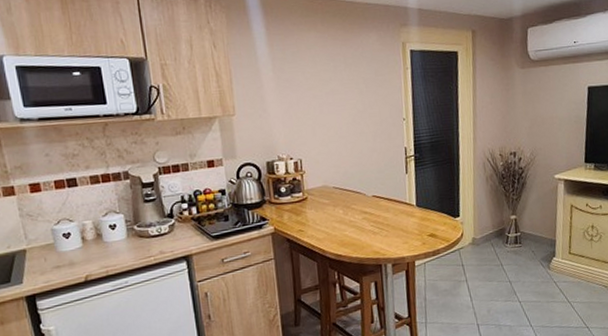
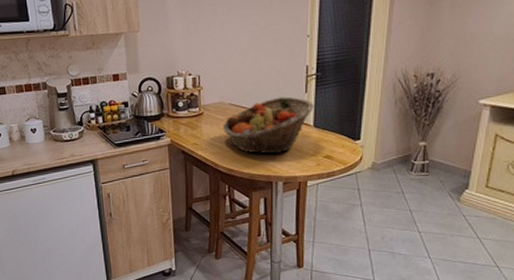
fruit basket: none [327,178,415,237] -> present [222,96,314,154]

